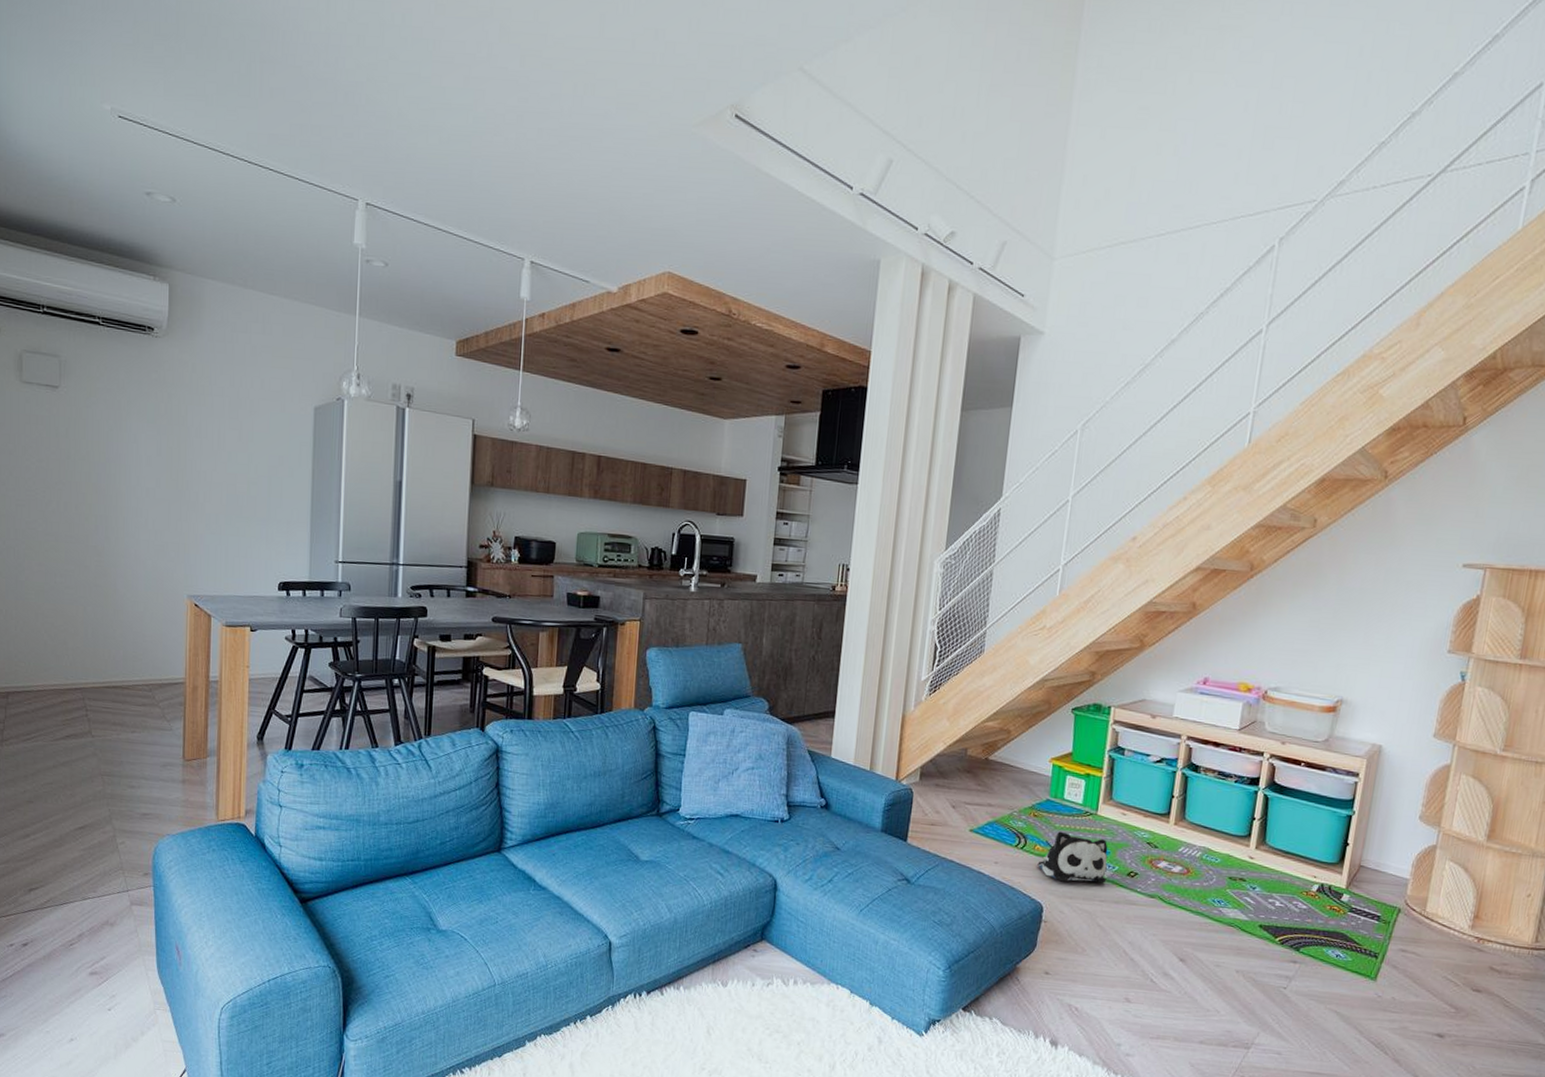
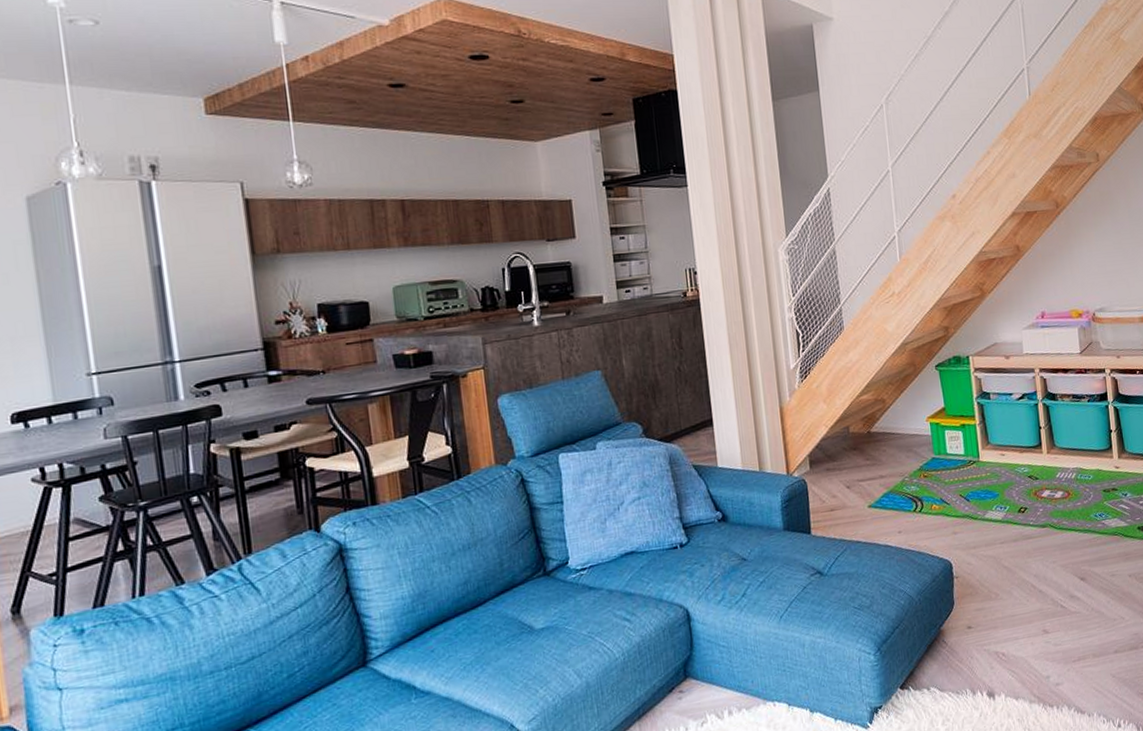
plush toy: present [1037,831,1108,883] -> none [937,483,1002,534]

